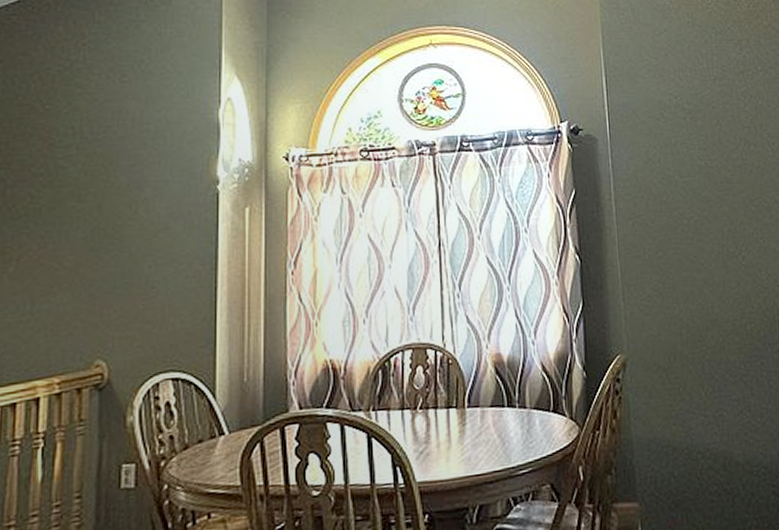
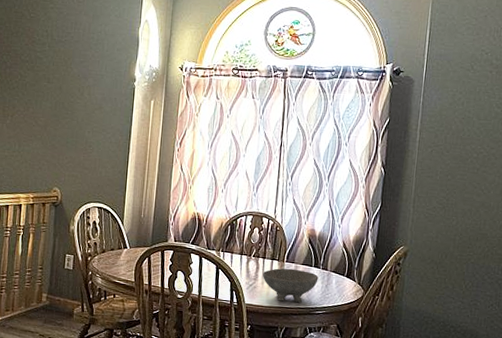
bowl: none [436,415,516,468] -> present [262,268,319,303]

